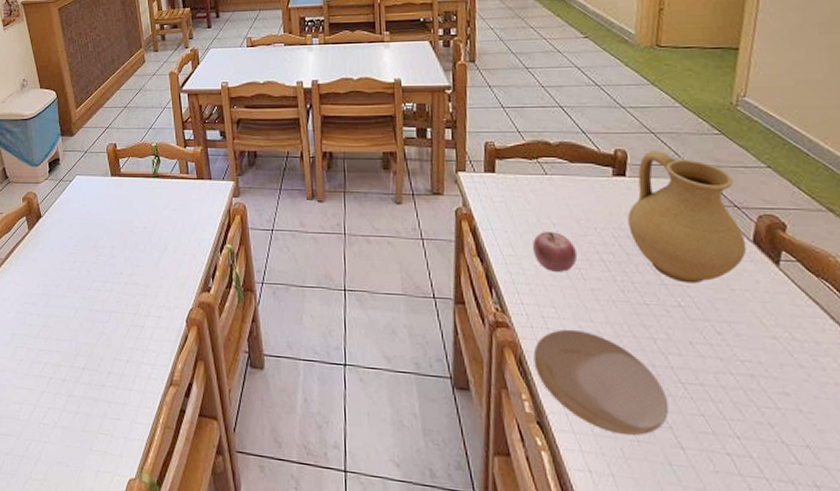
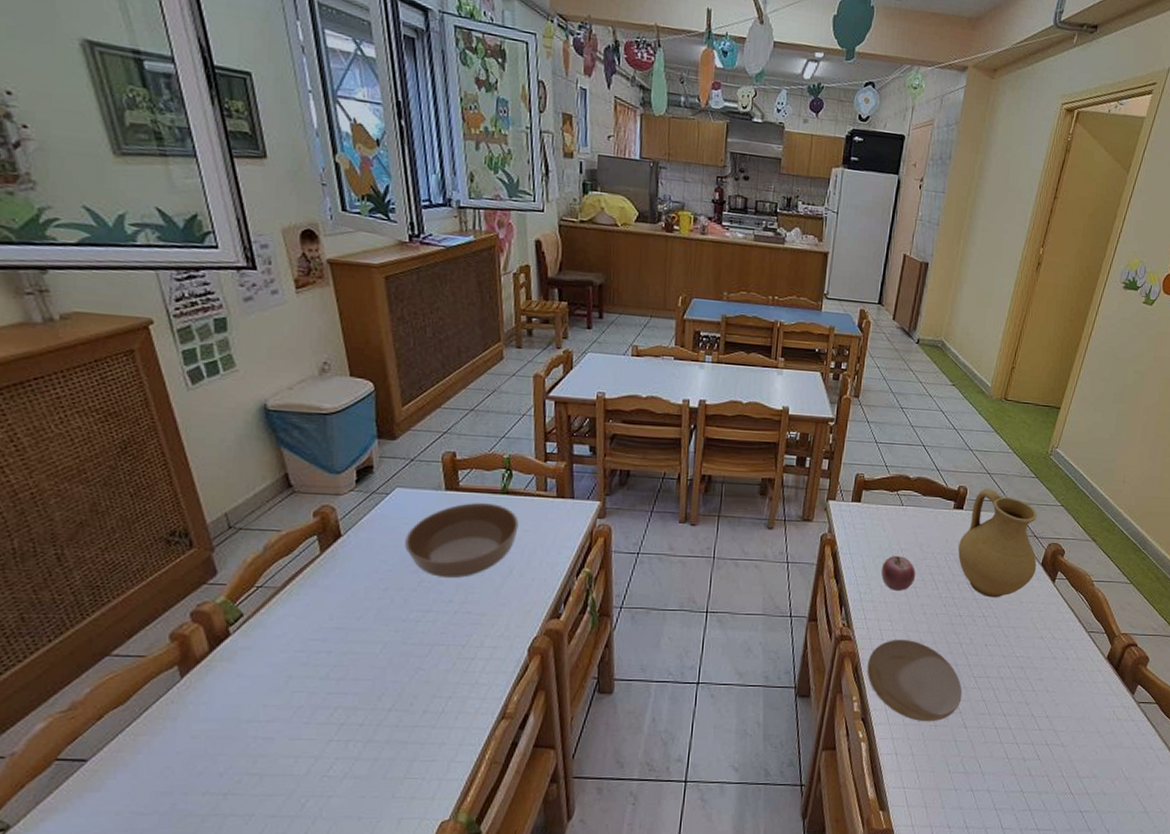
bowl: none [85,186,169,252] -> present [405,503,519,578]

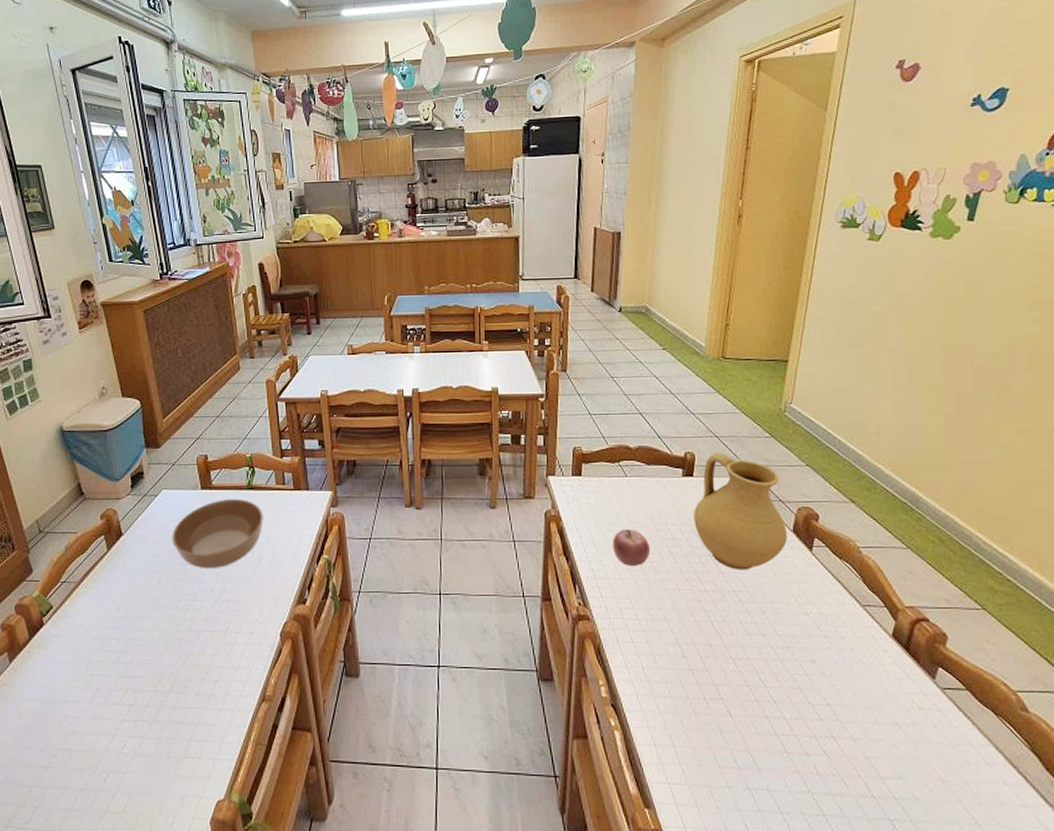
plate: present [867,640,962,722] -> none [610,619,722,709]

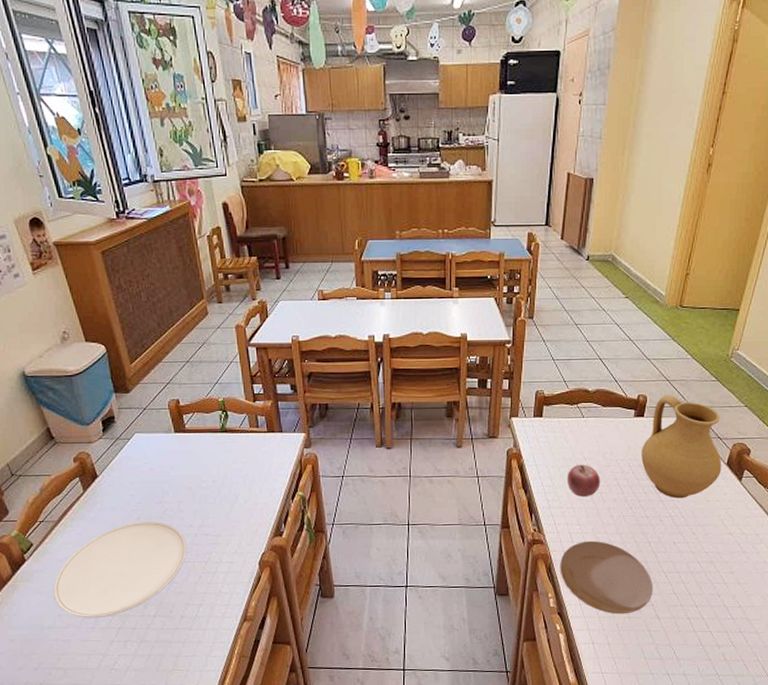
plate: none [68,585,207,692] -> present [53,521,187,618]
bowl: present [172,499,263,568] -> none [148,441,239,506]
plate: none [610,619,722,709] -> present [560,541,653,615]

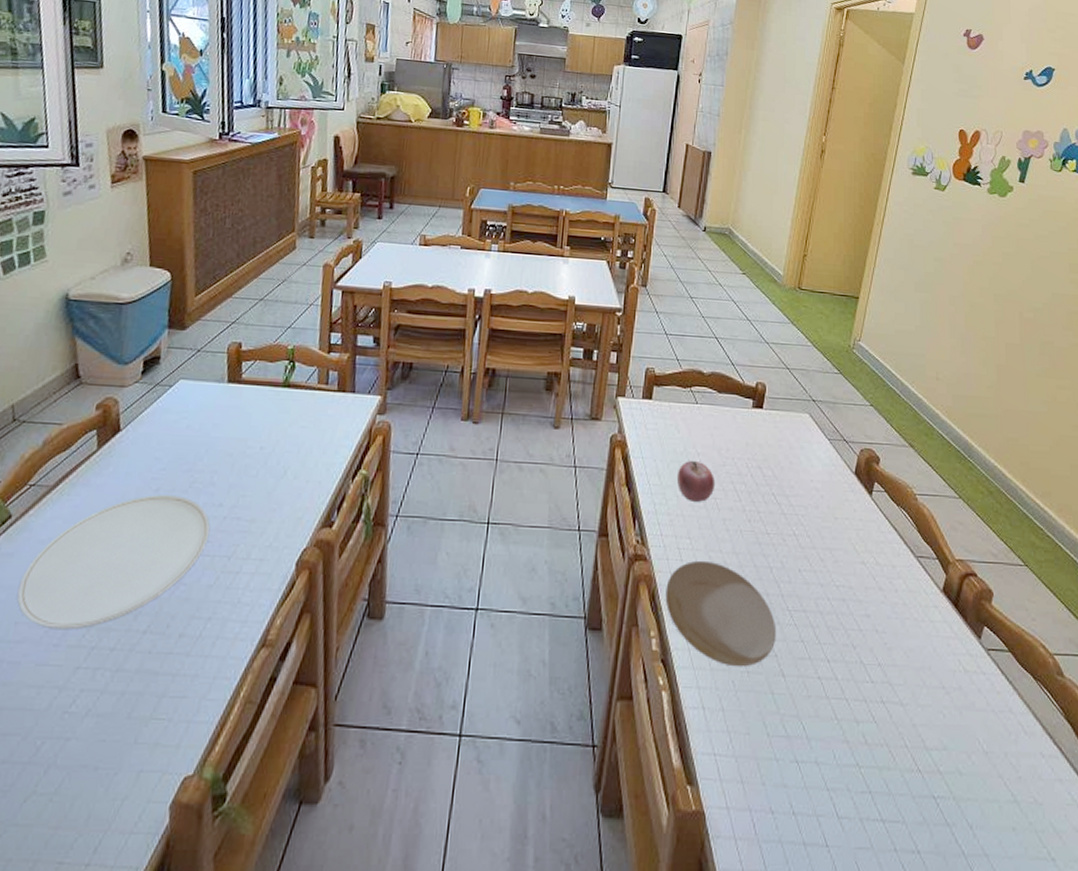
pitcher: present [641,395,722,499] -> none [760,385,850,513]

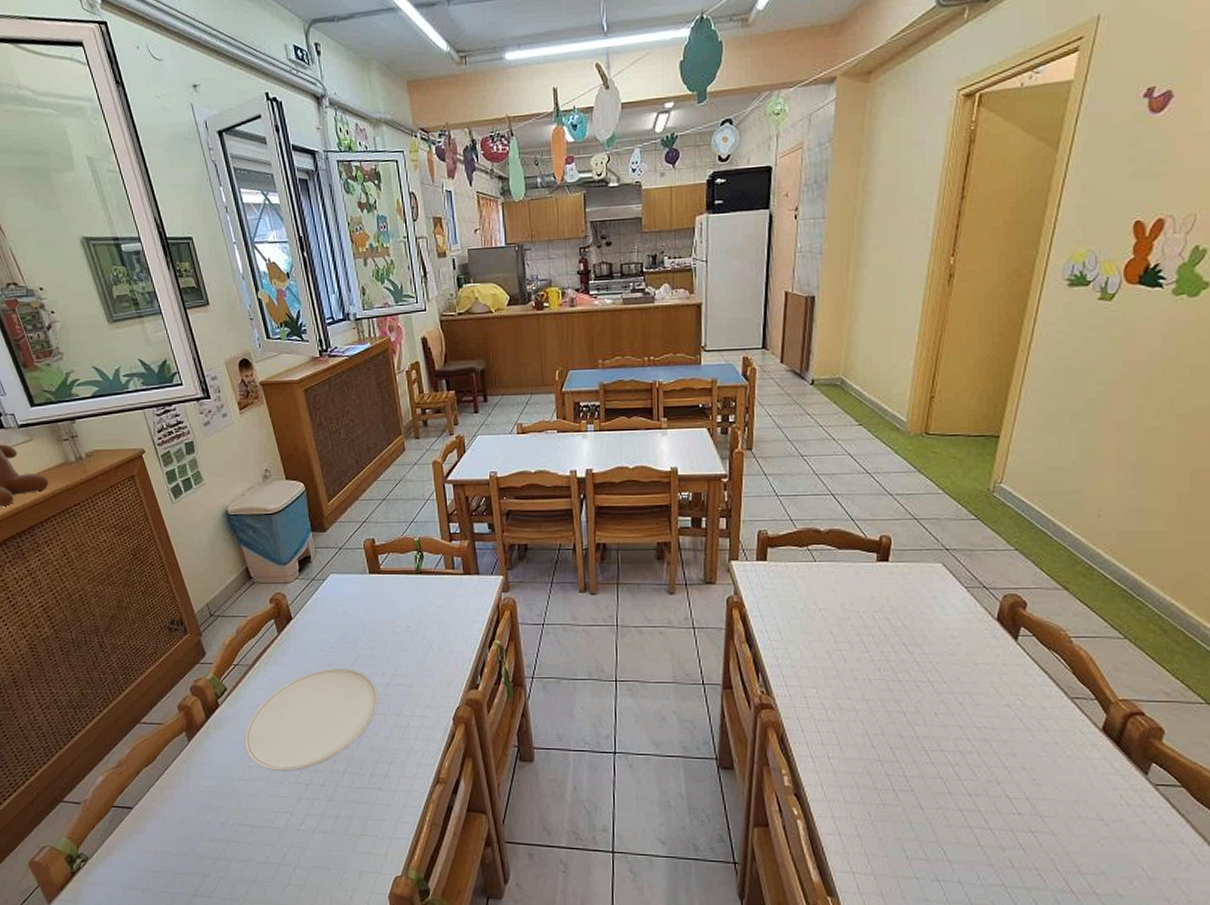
plate: present [665,561,777,667] -> none [794,708,913,800]
fruit: present [676,460,716,502] -> none [798,615,840,654]

